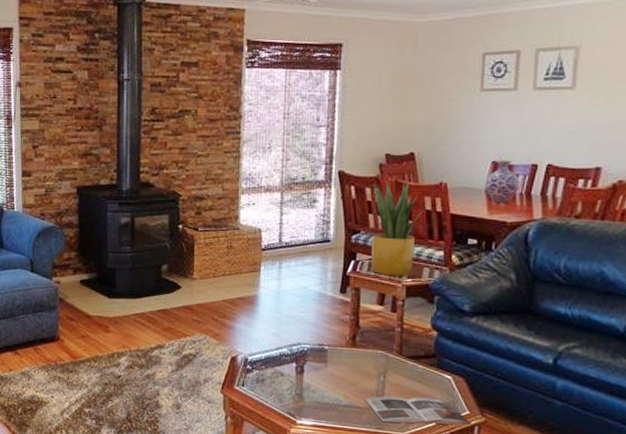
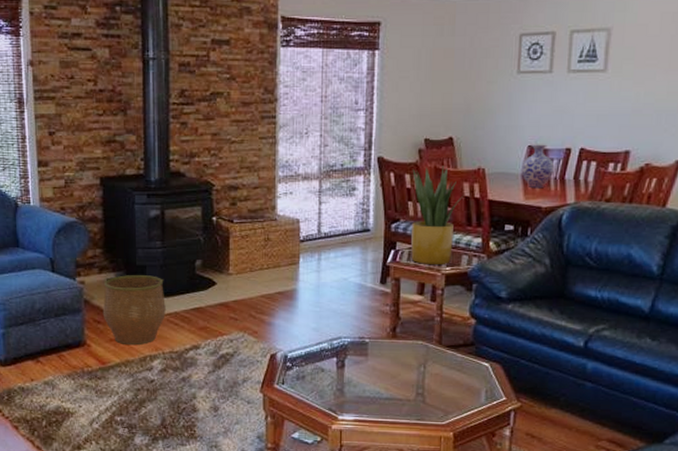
basket: none [75,277,134,343] -> present [102,275,167,346]
magazine: present [365,396,472,426] -> none [405,385,508,413]

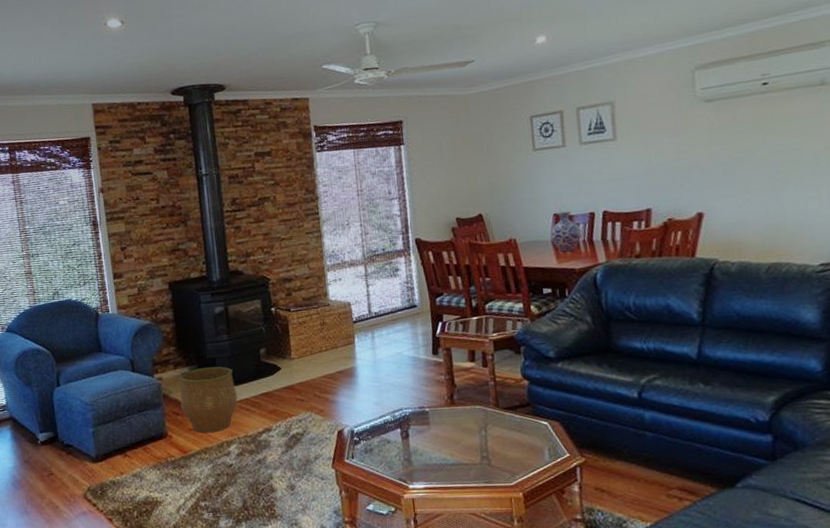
planter: present [411,165,463,266] -> none [448,240,499,333]

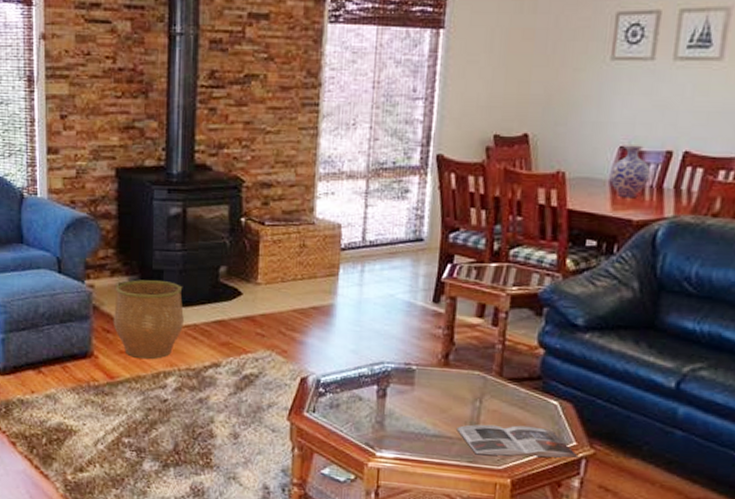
magazine: none [470,445,574,476] -> present [456,424,579,459]

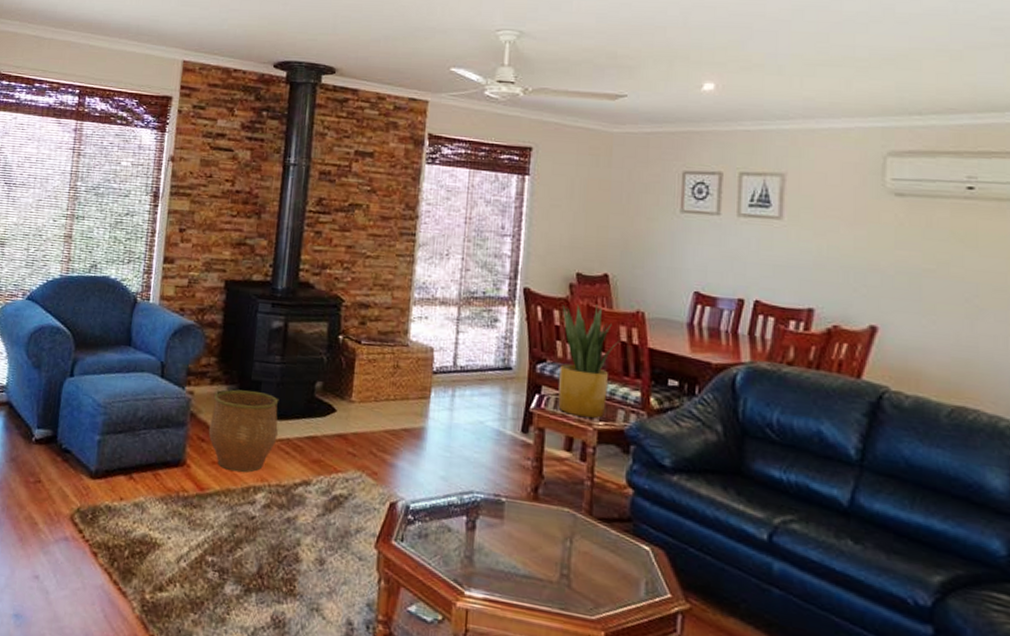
magazine: present [456,424,579,459] -> none [547,566,674,613]
planter: none [470,167,537,284] -> present [558,304,619,419]
vase: present [609,145,651,198] -> none [686,290,726,342]

